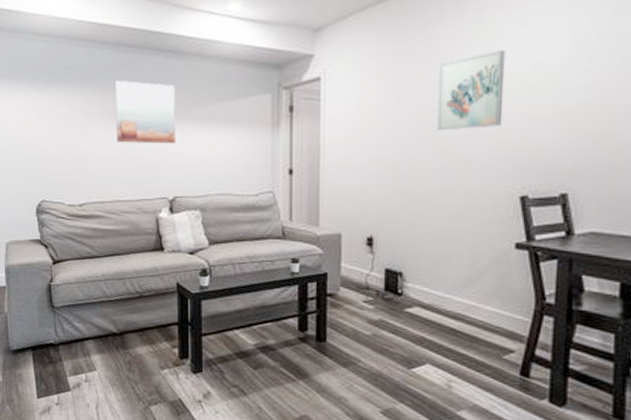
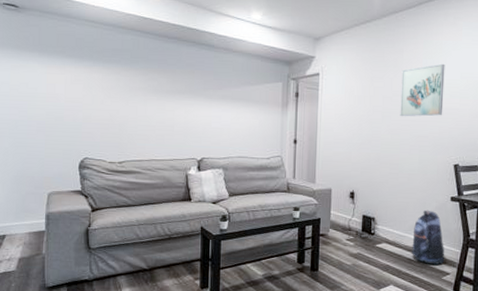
wall art: present [115,81,176,144] -> none [155,64,206,116]
backpack: none [457,261,507,340] -> present [412,210,445,266]

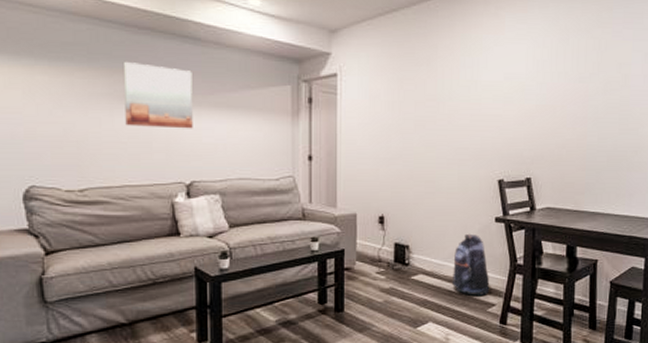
wall art: none [155,64,206,116] -> present [124,62,193,129]
wall art: present [400,63,445,117] -> none [435,62,486,126]

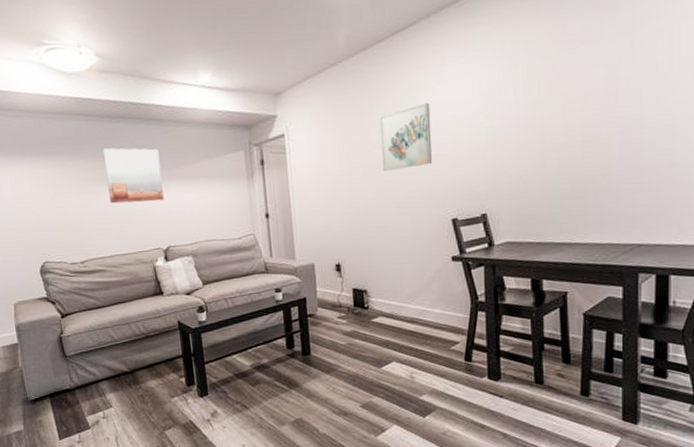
wall art: none [435,62,486,126] -> present [379,102,433,172]
backpack: present [452,233,490,297] -> none [412,274,452,336]

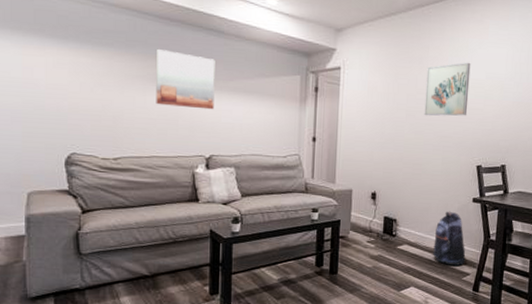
backpack: none [412,274,452,336] -> present [433,211,466,267]

